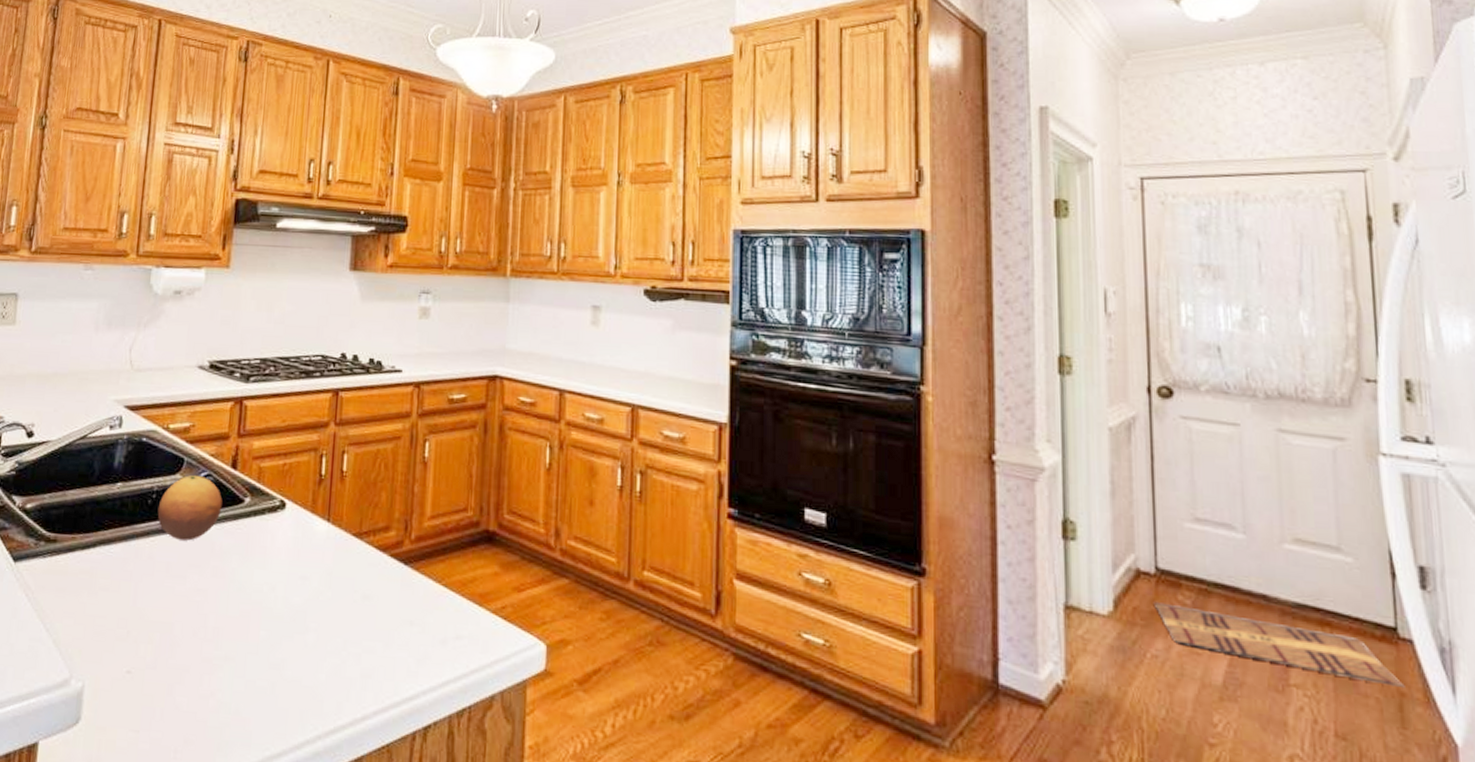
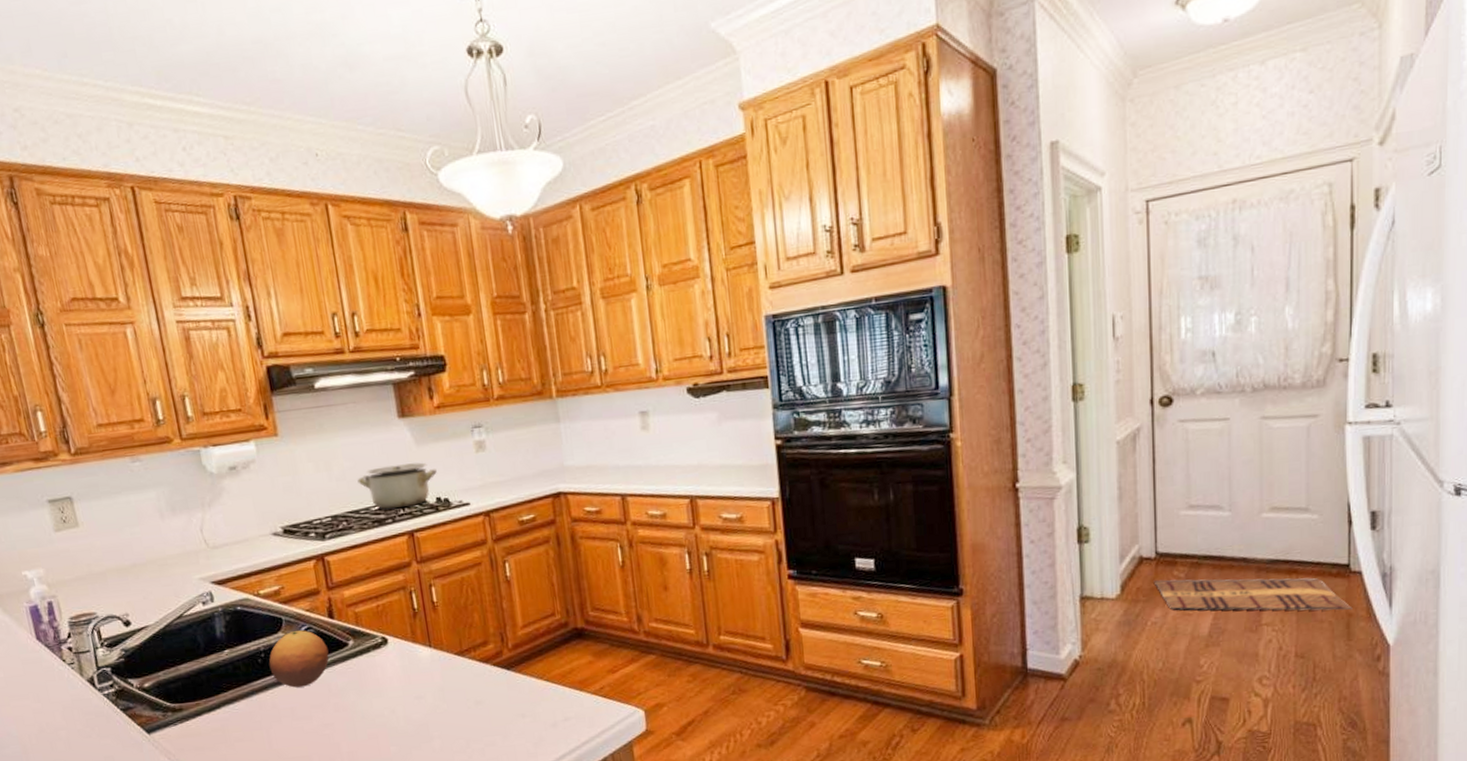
saucepan: none [295,317,376,363] -> present [357,462,437,509]

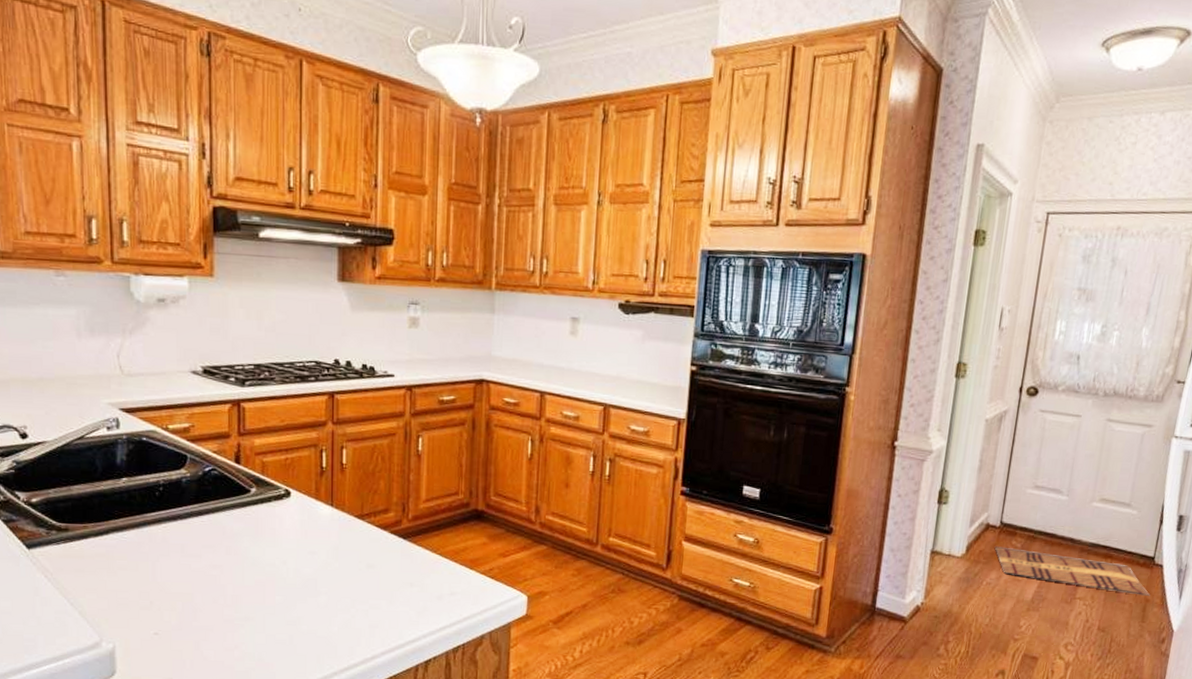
fruit: present [268,630,329,688] -> none [166,469,229,526]
saucepan: present [357,462,437,509] -> none [287,325,367,368]

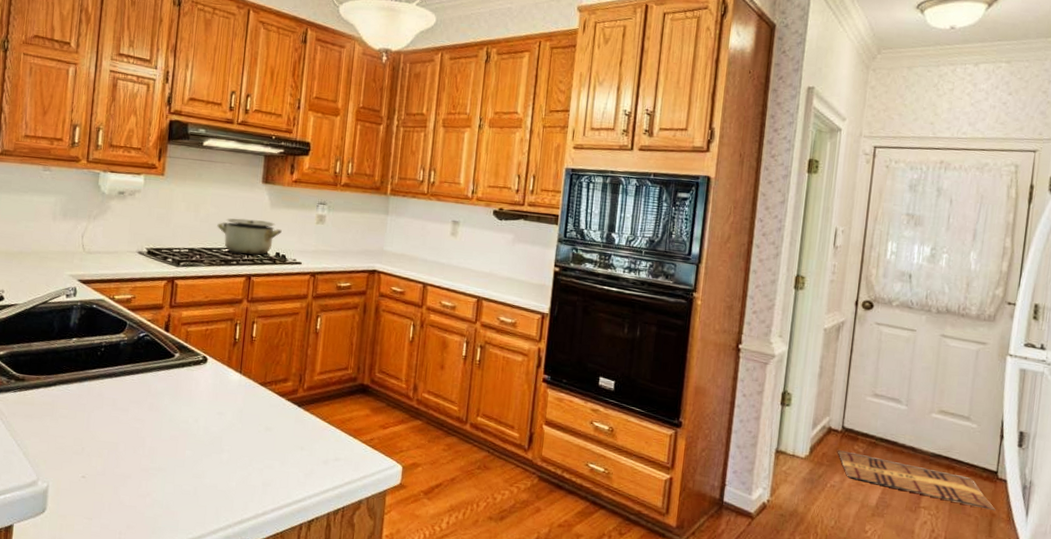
saucepan: none [287,325,367,368] -> present [217,218,282,255]

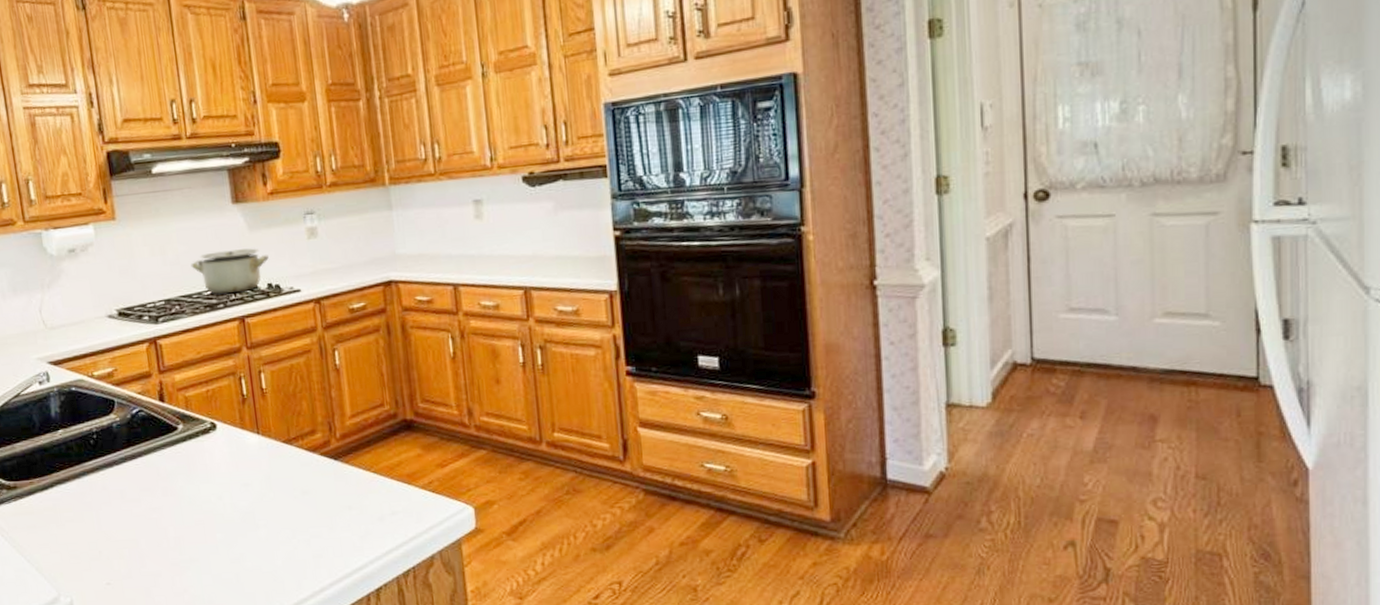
doormat: present [837,450,996,510] -> none [1029,388,1263,428]

